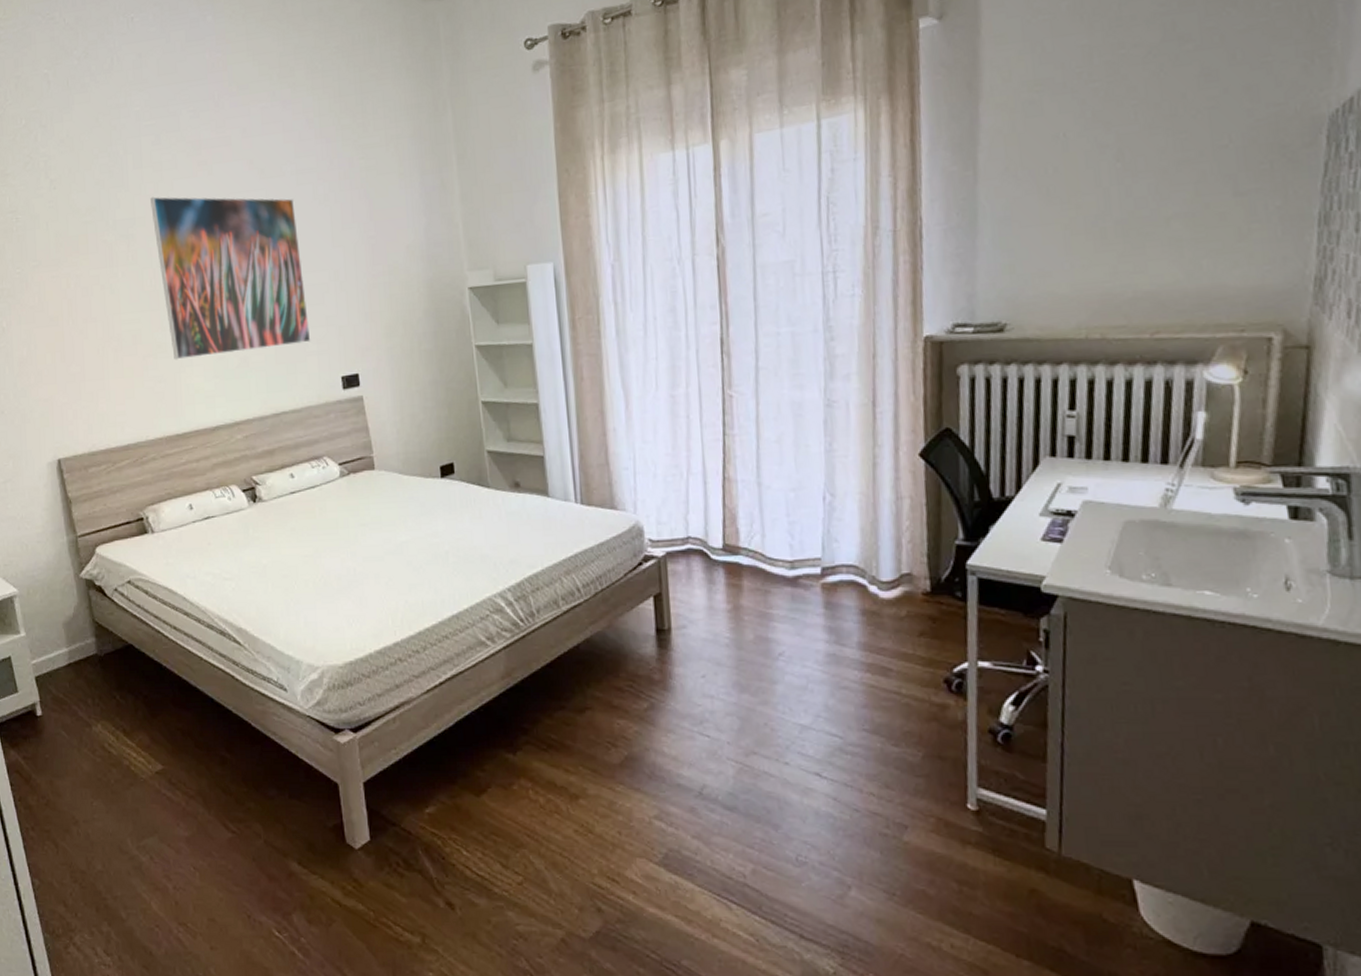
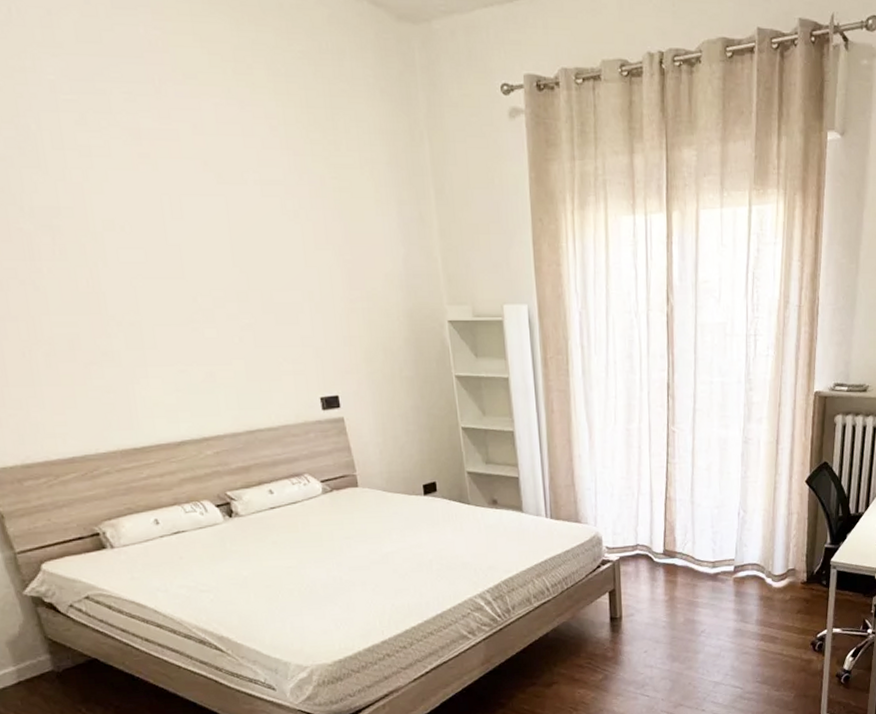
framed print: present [150,196,311,360] -> none [79,185,286,370]

